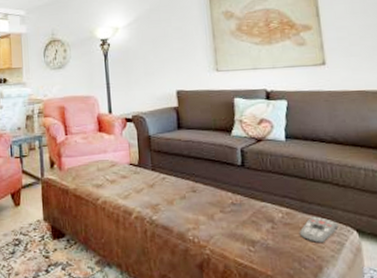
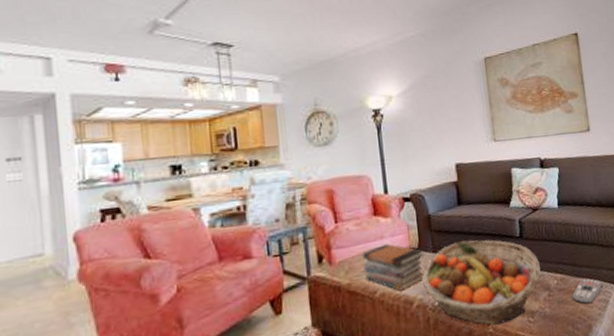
book stack: none [87,158,144,201] -> present [362,244,424,291]
fruit basket: none [141,163,264,248] -> present [422,240,541,325]

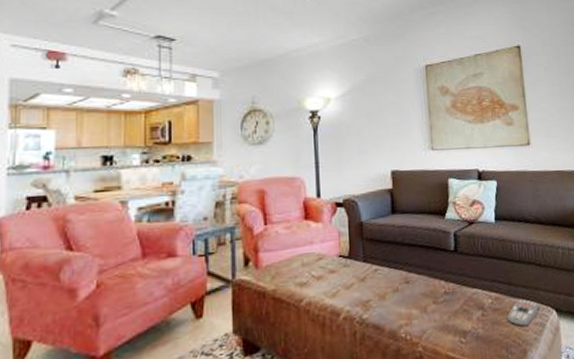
book stack: present [362,244,424,291] -> none [290,250,354,301]
fruit basket: present [422,240,541,325] -> none [351,251,475,344]

